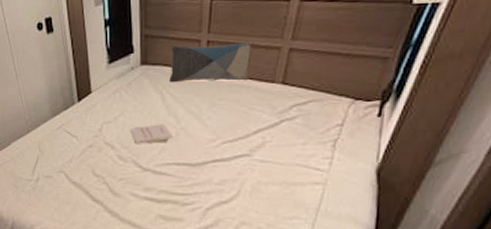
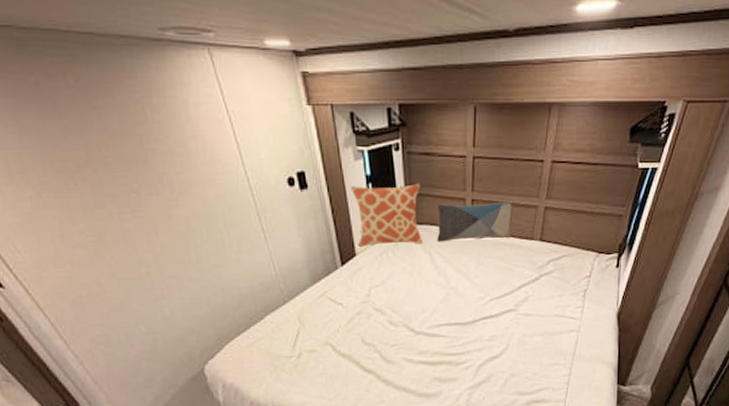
pillow: none [91,25,156,85] -> present [351,183,423,247]
books: present [130,123,173,144] -> none [400,284,443,307]

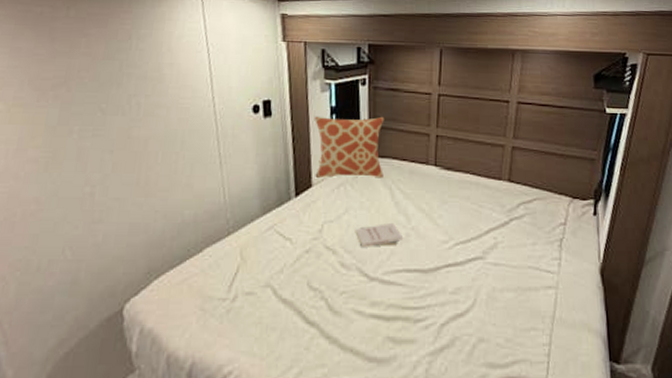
books: none [400,284,443,307] -> present [355,222,403,247]
pillow: present [437,200,514,243] -> none [399,137,480,178]

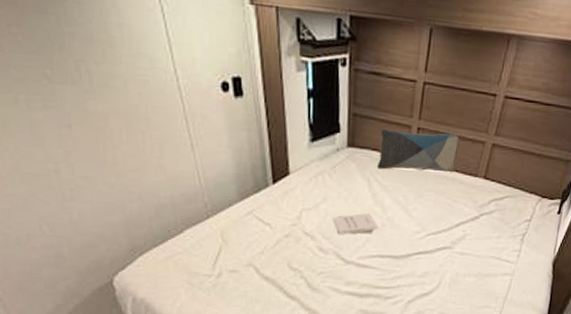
pillow: present [315,116,385,178] -> none [291,99,365,168]
pillow: none [399,137,480,178] -> present [377,128,462,173]

